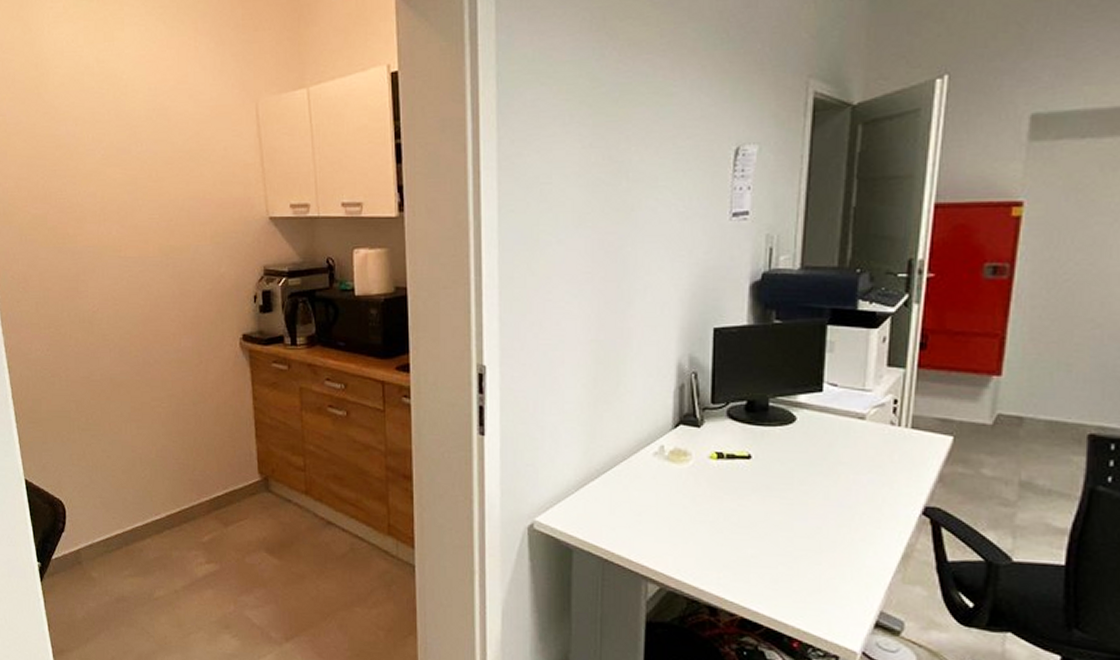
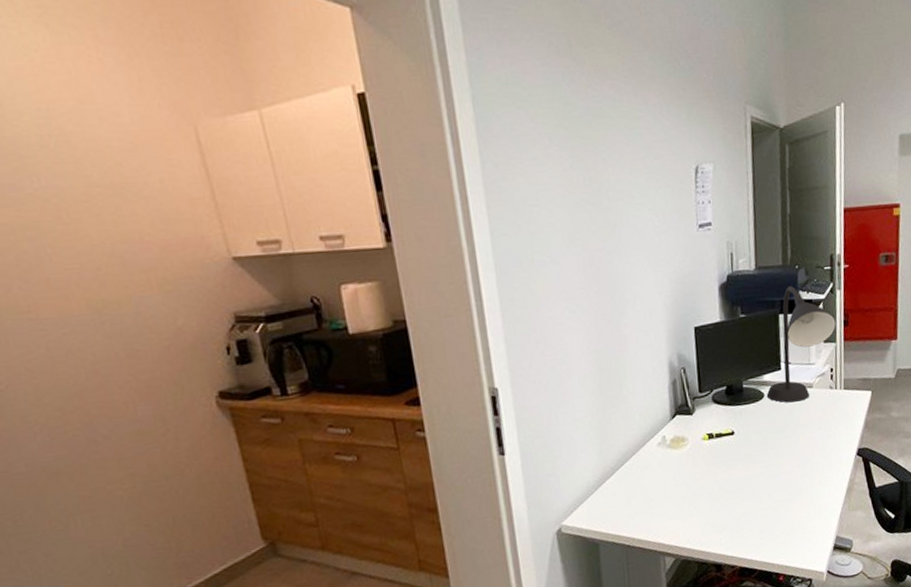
desk lamp: none [799,293,908,434] -> present [766,286,836,403]

